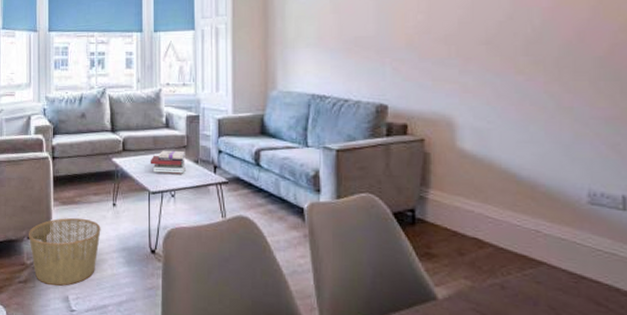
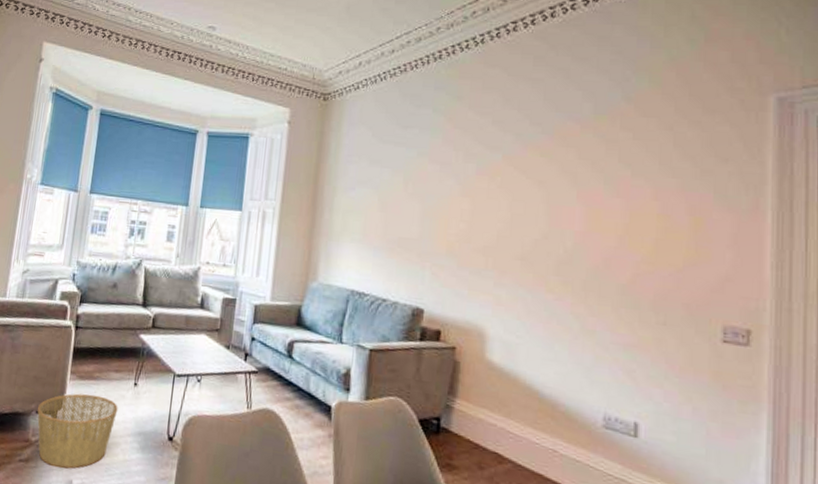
books: present [150,150,185,175] -> none [179,331,217,360]

